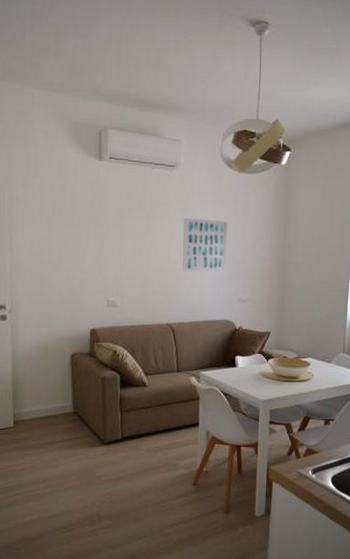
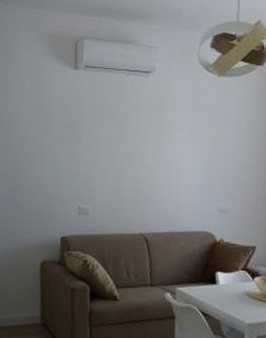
wall art: present [183,218,228,273] -> none [157,124,207,181]

